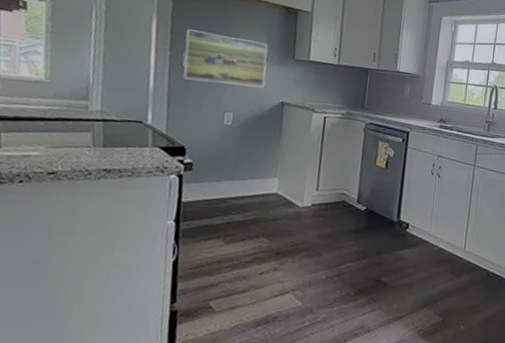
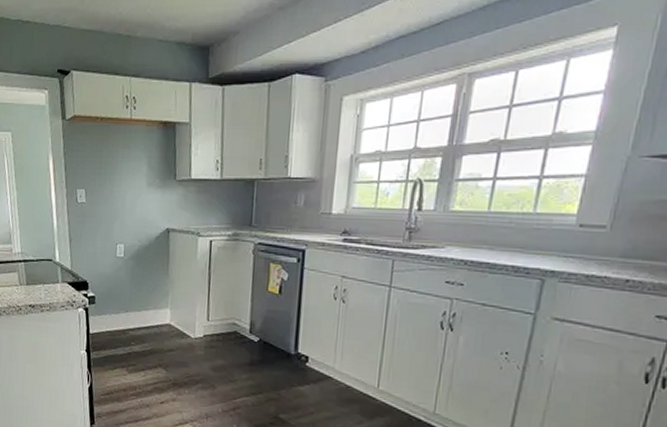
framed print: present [183,29,268,88] -> none [77,164,150,216]

